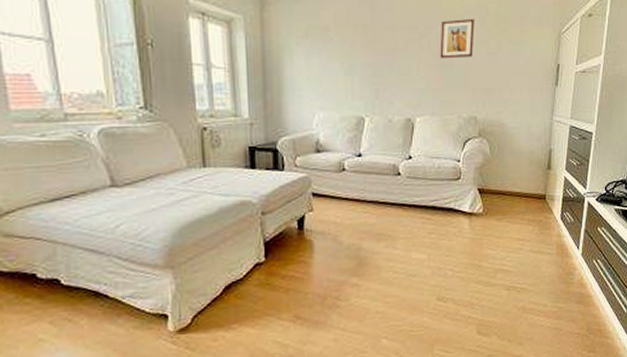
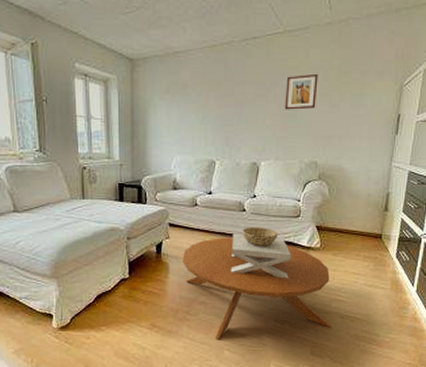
coffee table: none [329,206,498,328] -> present [182,237,332,340]
decorative bowl: none [386,192,452,251] -> present [230,227,291,279]

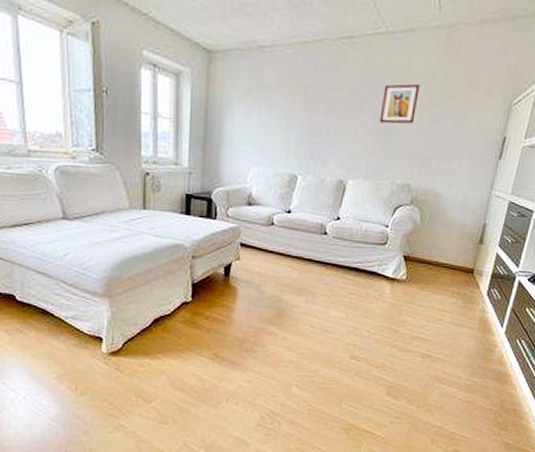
coffee table: present [182,237,332,340] -> none [253,262,414,375]
decorative bowl: present [230,227,291,279] -> none [305,252,374,312]

